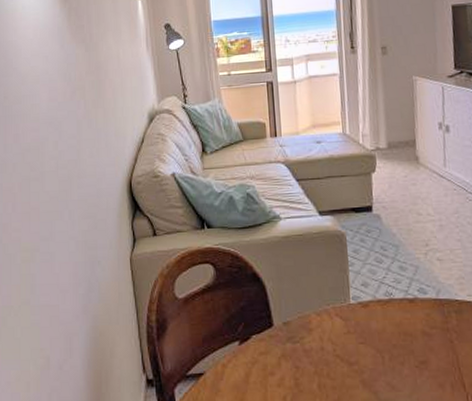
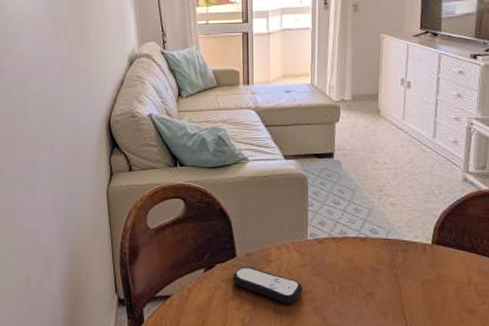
remote control: none [271,336,349,377] -> present [233,266,303,304]

